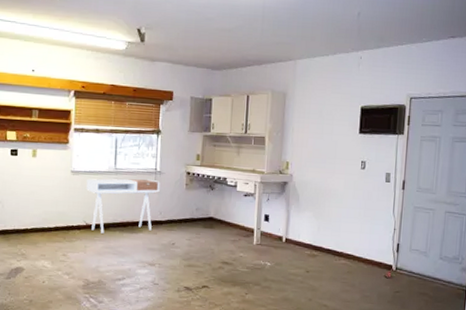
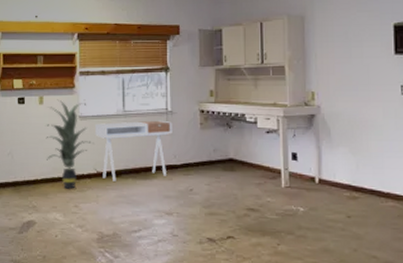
indoor plant: none [37,153,85,239] -> present [46,99,94,189]

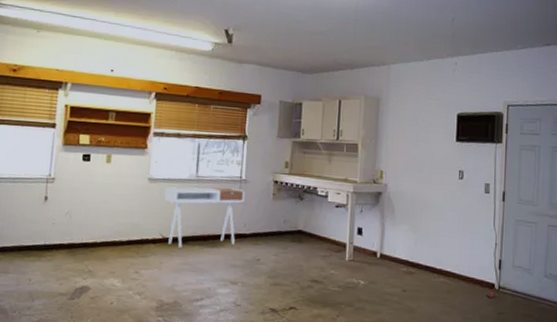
indoor plant: present [46,99,94,189] -> none [109,159,162,254]

